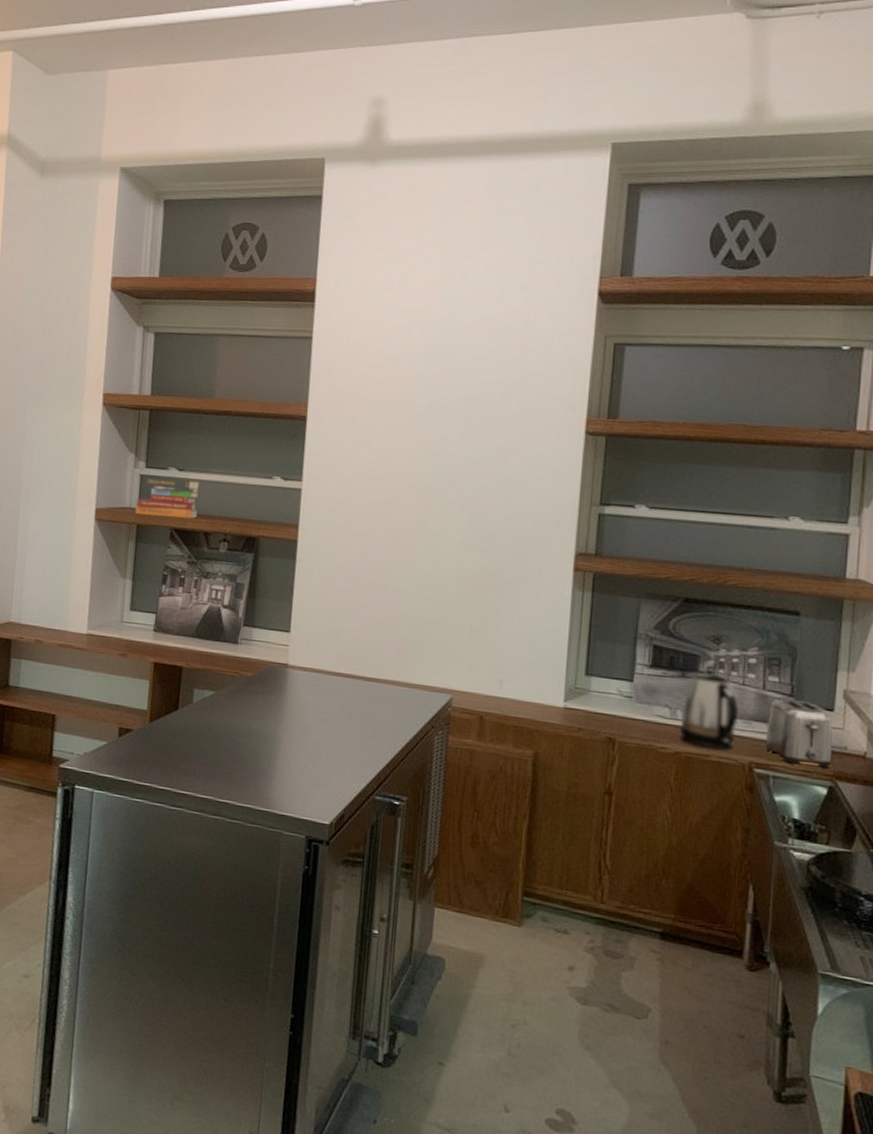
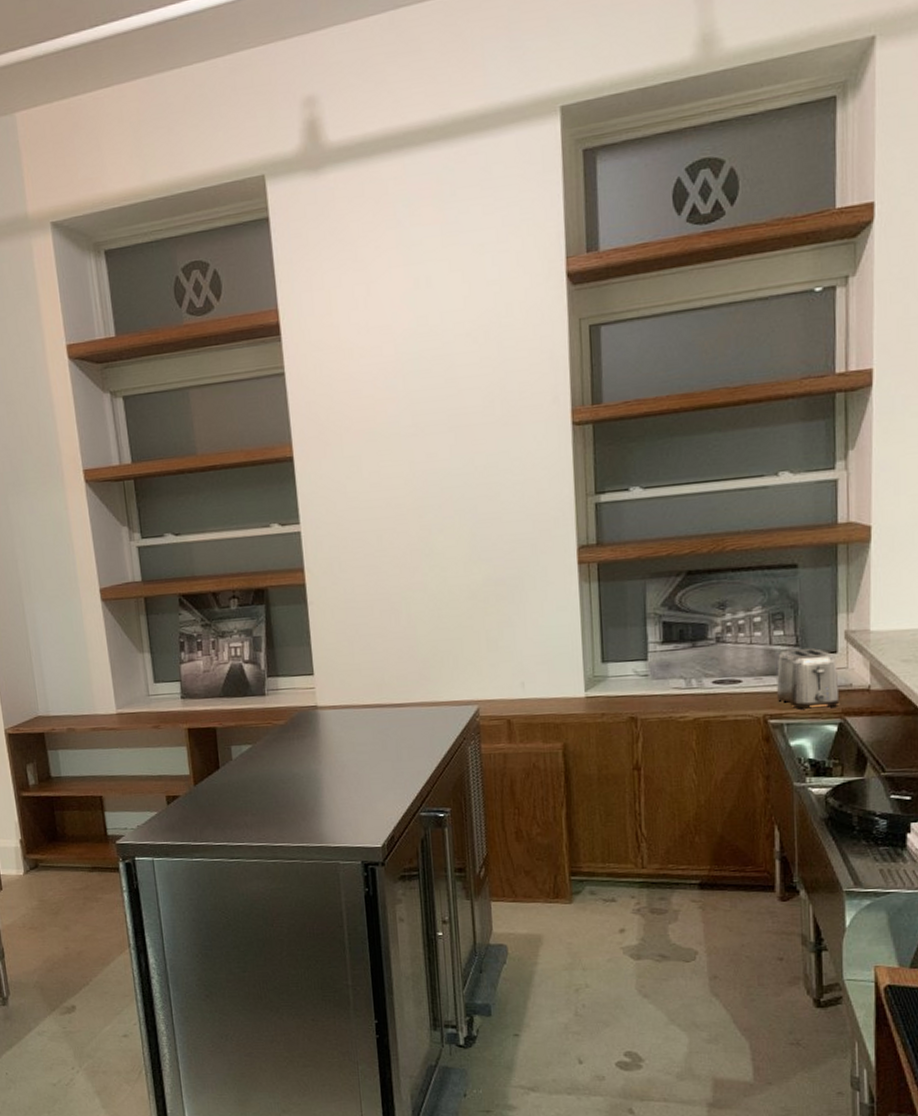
books: present [135,476,199,520] -> none [139,543,203,587]
kettle: present [679,672,738,753] -> none [695,638,749,712]

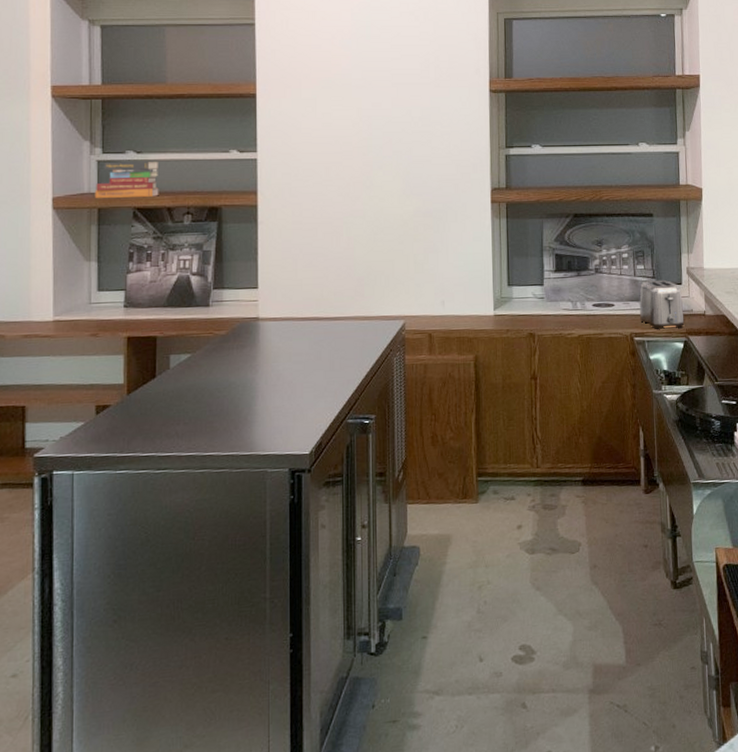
books: none [139,543,203,587] -> present [94,161,159,199]

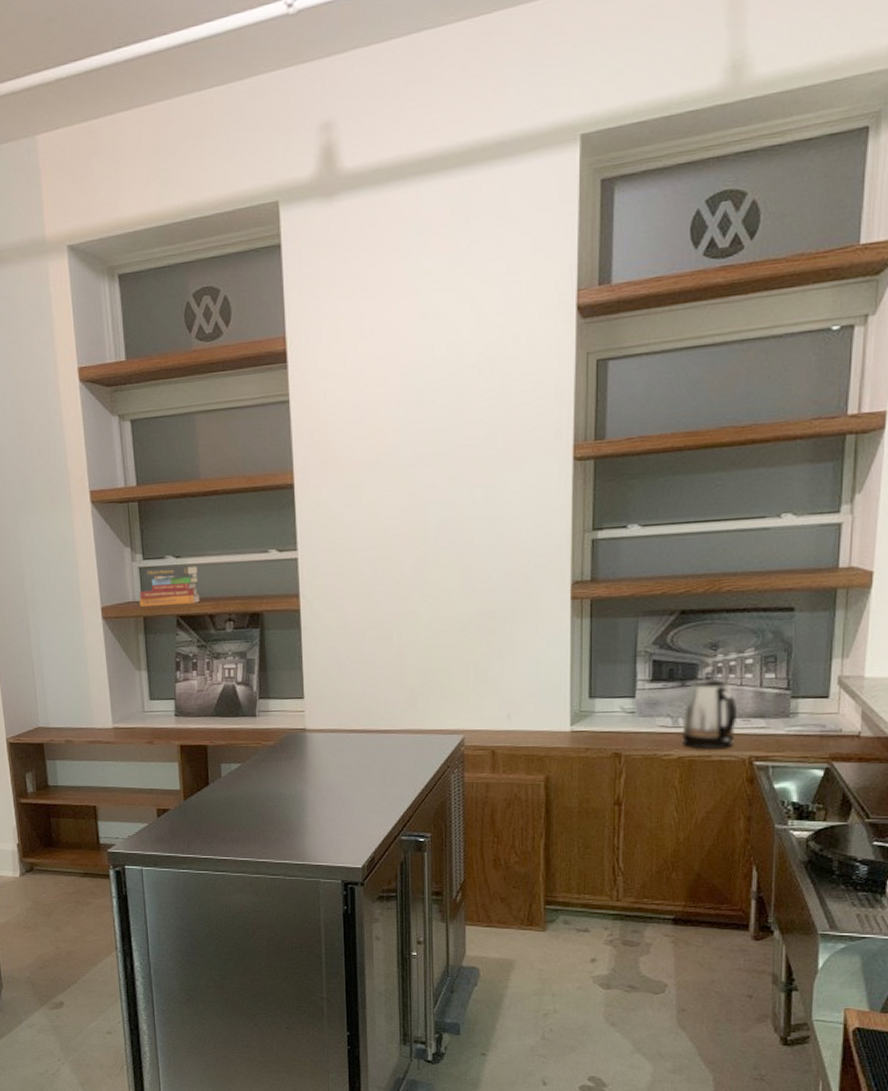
kettle: none [580,269,619,330] -> present [682,678,737,752]
toaster: present [639,280,685,329] -> none [763,691,829,752]

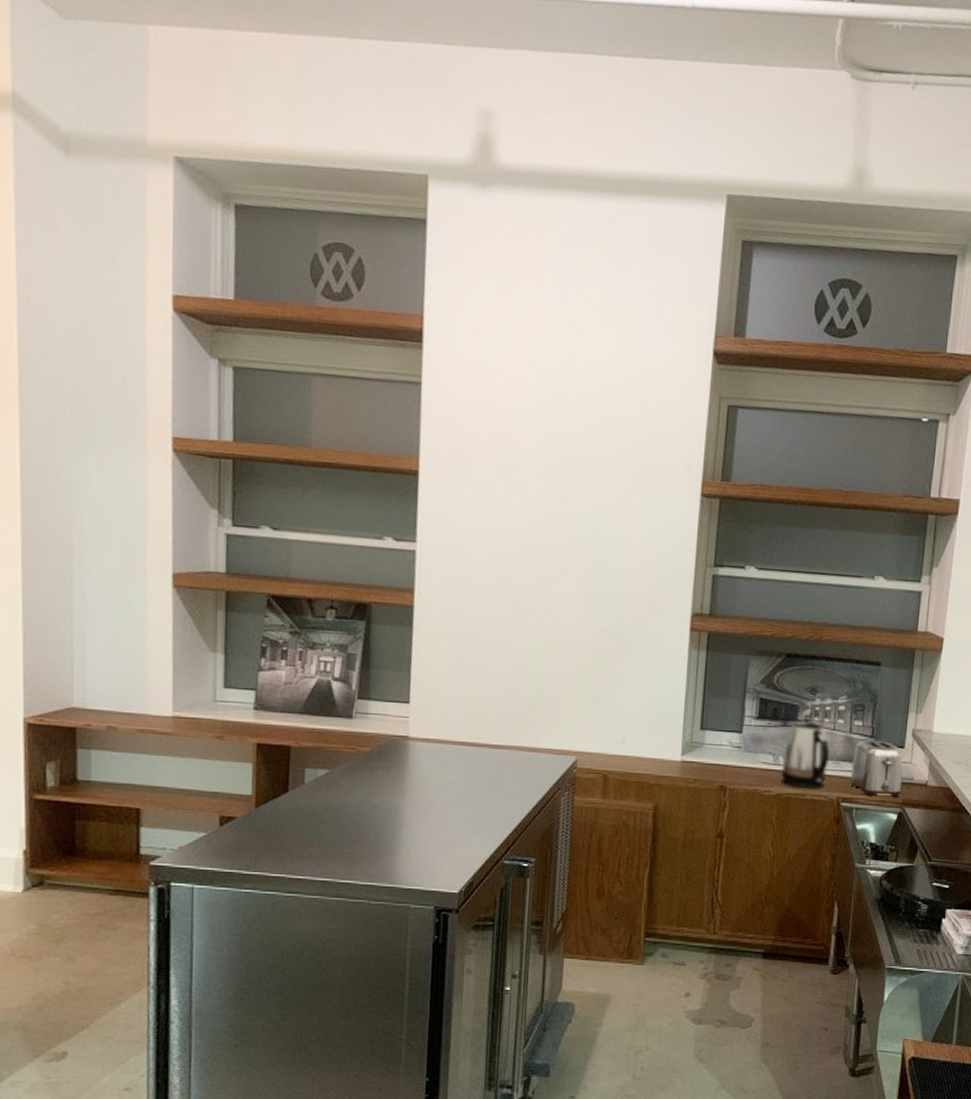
books: present [139,566,200,607] -> none [222,536,299,585]
toaster: none [763,691,829,752] -> present [850,739,903,797]

